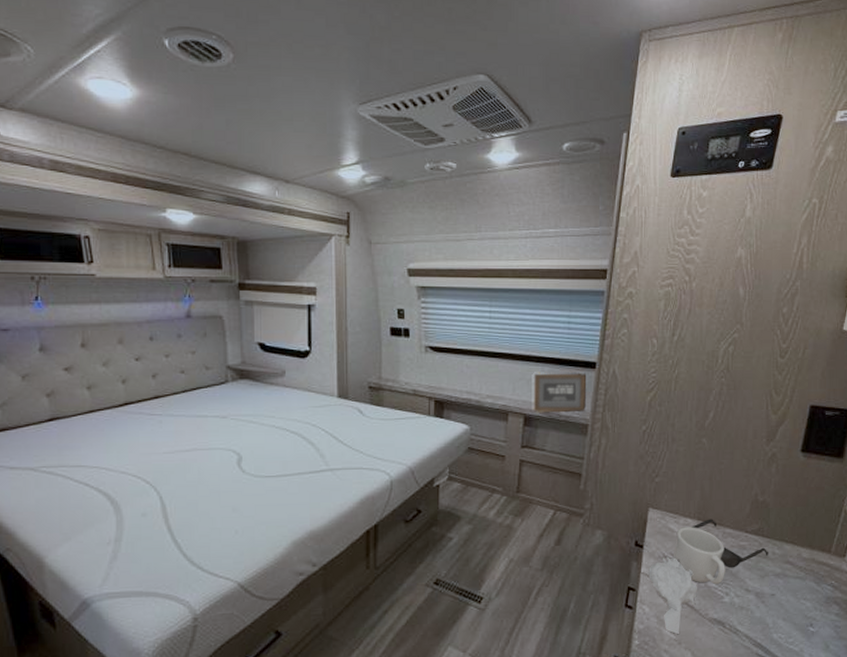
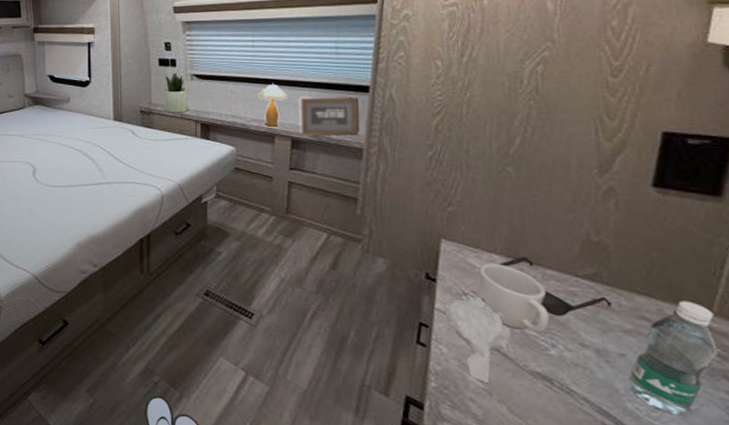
planter: none [394,344,423,389] -> present [163,73,190,113]
table lamp: none [493,356,522,403] -> present [258,82,287,127]
bottle: none [776,545,832,638] -> present [628,301,718,416]

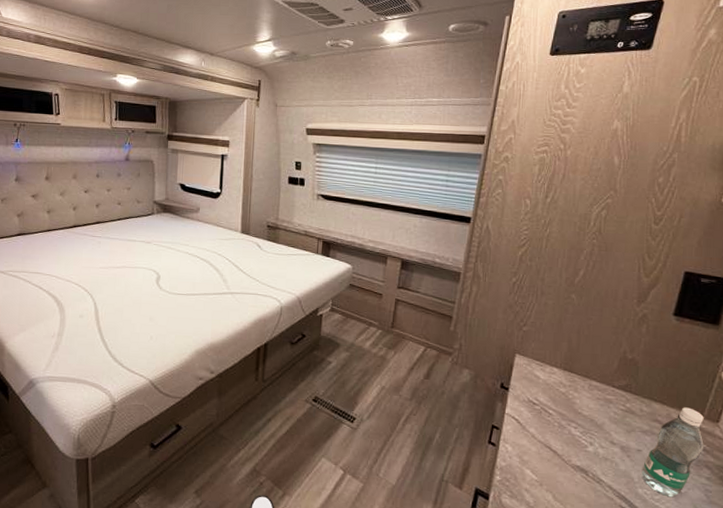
planter: present [163,73,190,113] -> none [289,191,314,230]
table lamp: present [258,82,287,127] -> none [376,207,401,248]
picture frame: present [300,97,360,136] -> none [410,223,461,260]
tissue: present [444,294,512,384] -> none [512,401,562,477]
mug: present [475,263,549,334] -> none [537,375,590,434]
sunglasses: present [497,257,611,317] -> none [556,370,636,420]

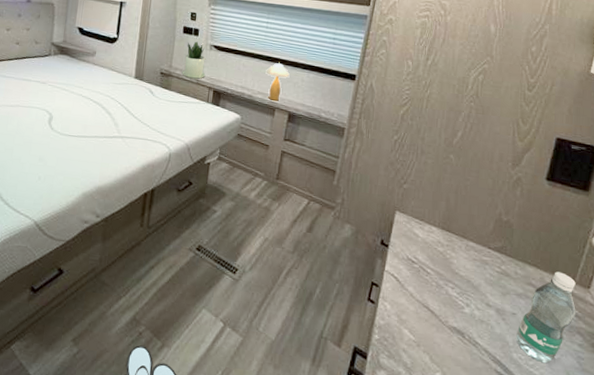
planter: none [289,191,314,230] -> present [182,41,206,79]
table lamp: none [376,207,401,248] -> present [266,61,290,101]

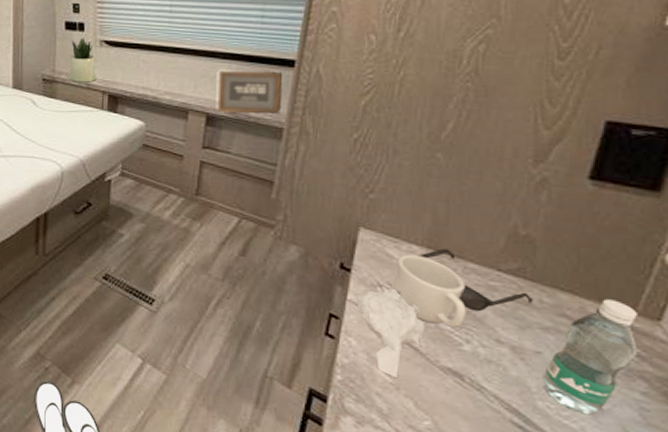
table lamp: present [266,61,290,101] -> none [173,52,205,101]
picture frame: none [297,78,346,116] -> present [217,70,283,114]
tissue: none [392,259,439,337] -> present [357,285,426,379]
mug: none [416,234,467,295] -> present [390,254,466,328]
sunglasses: none [435,230,511,281] -> present [417,248,533,312]

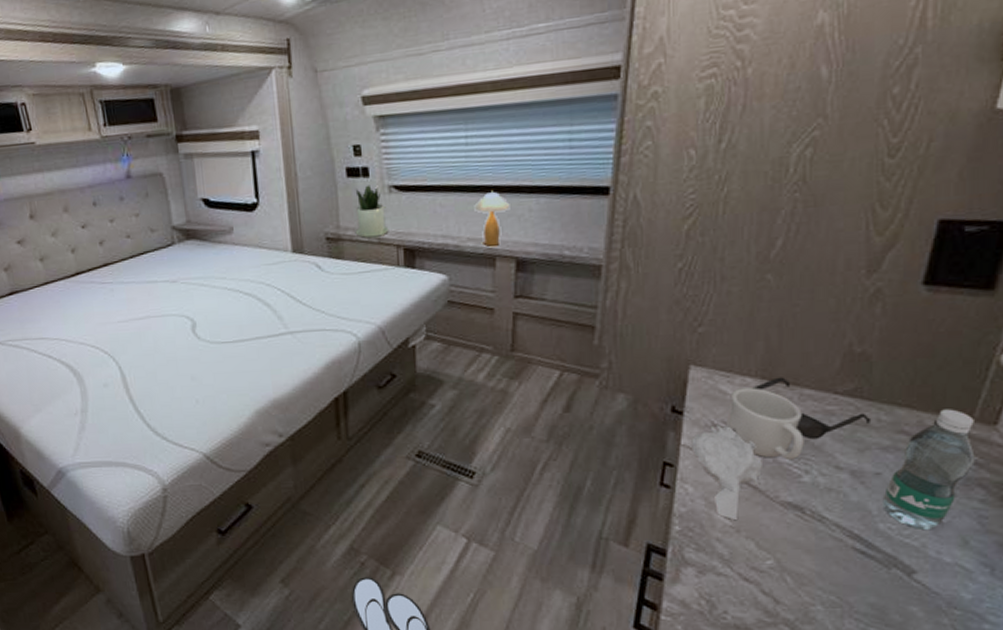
table lamp: none [173,52,205,101] -> present [474,189,510,247]
picture frame: present [217,70,283,114] -> none [525,203,598,255]

